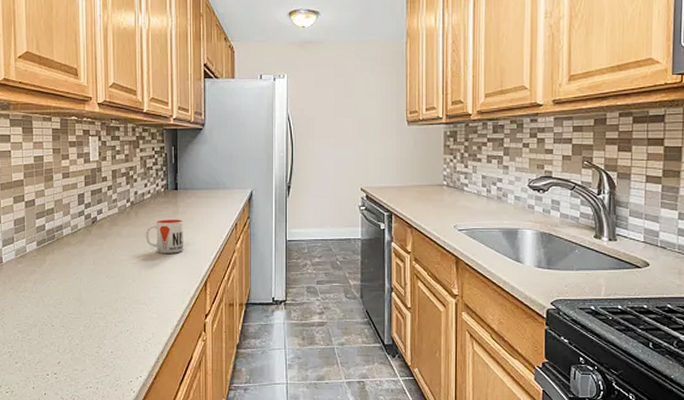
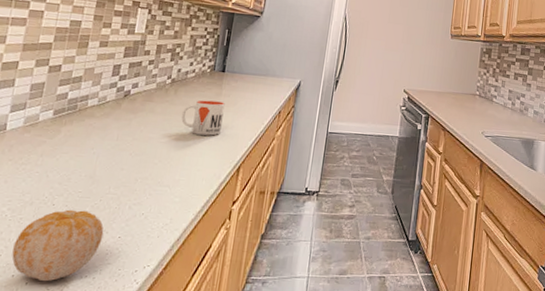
fruit: none [29,329,98,392] -> present [11,209,104,282]

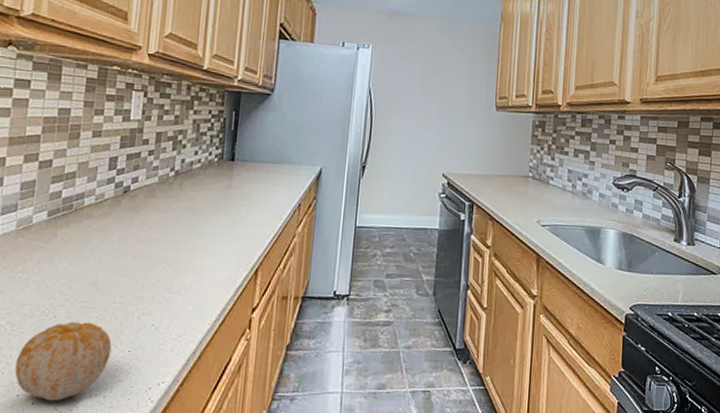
mug: present [181,100,225,136] -> none [188,194,237,235]

